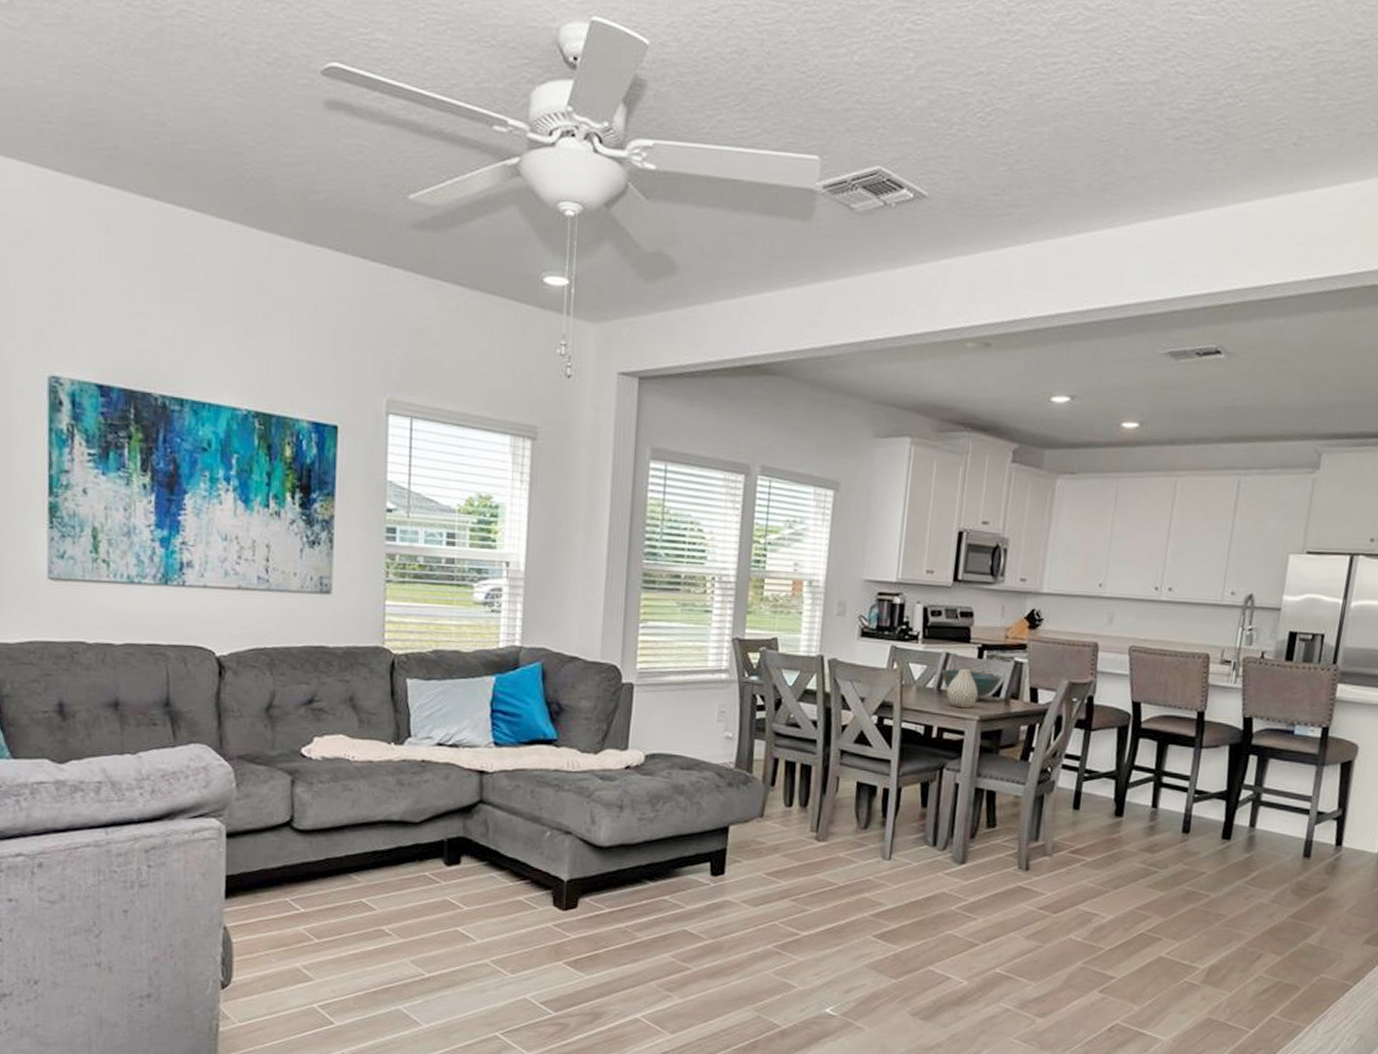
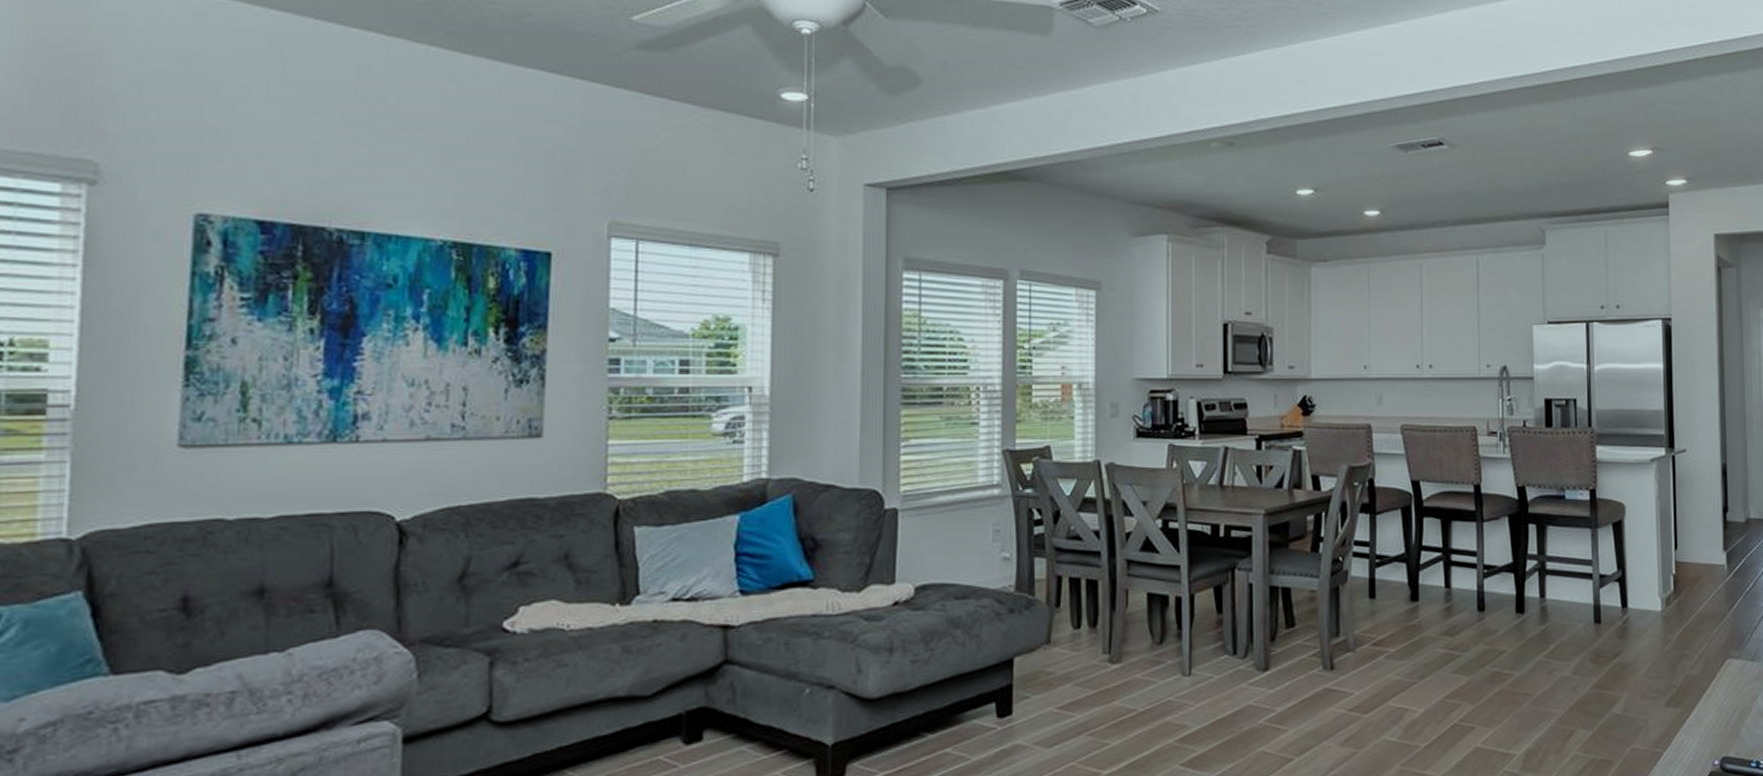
bowl: present [941,668,1002,701] -> none [1221,463,1283,494]
vase: present [946,669,978,709] -> none [1230,462,1260,503]

